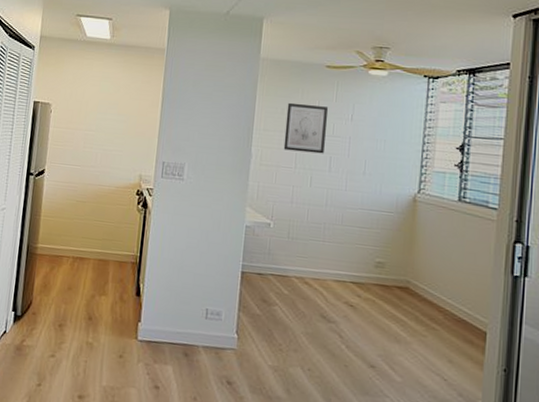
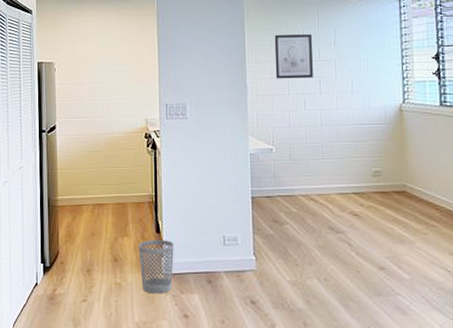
wastebasket: none [114,302,153,361] -> present [138,240,174,294]

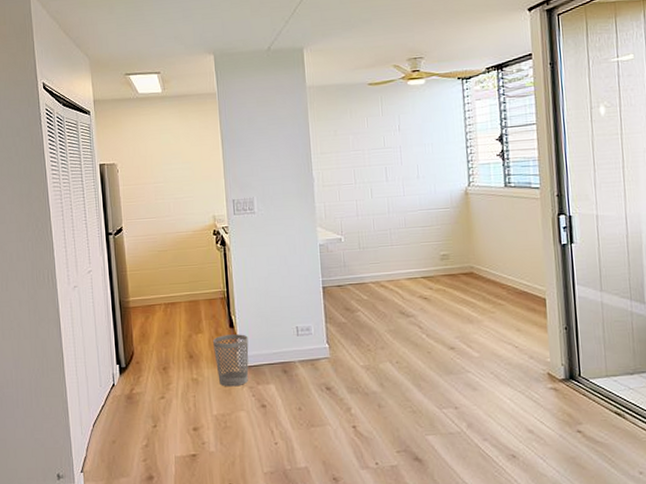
wall art: present [274,34,313,79] -> none [338,122,379,169]

